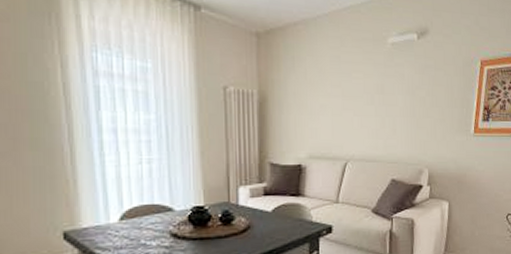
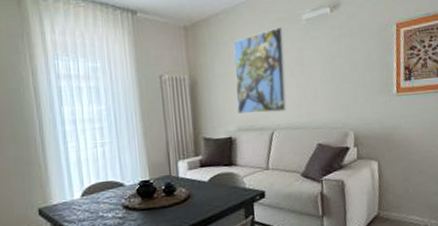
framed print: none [309,47,367,142] -> present [233,26,287,115]

